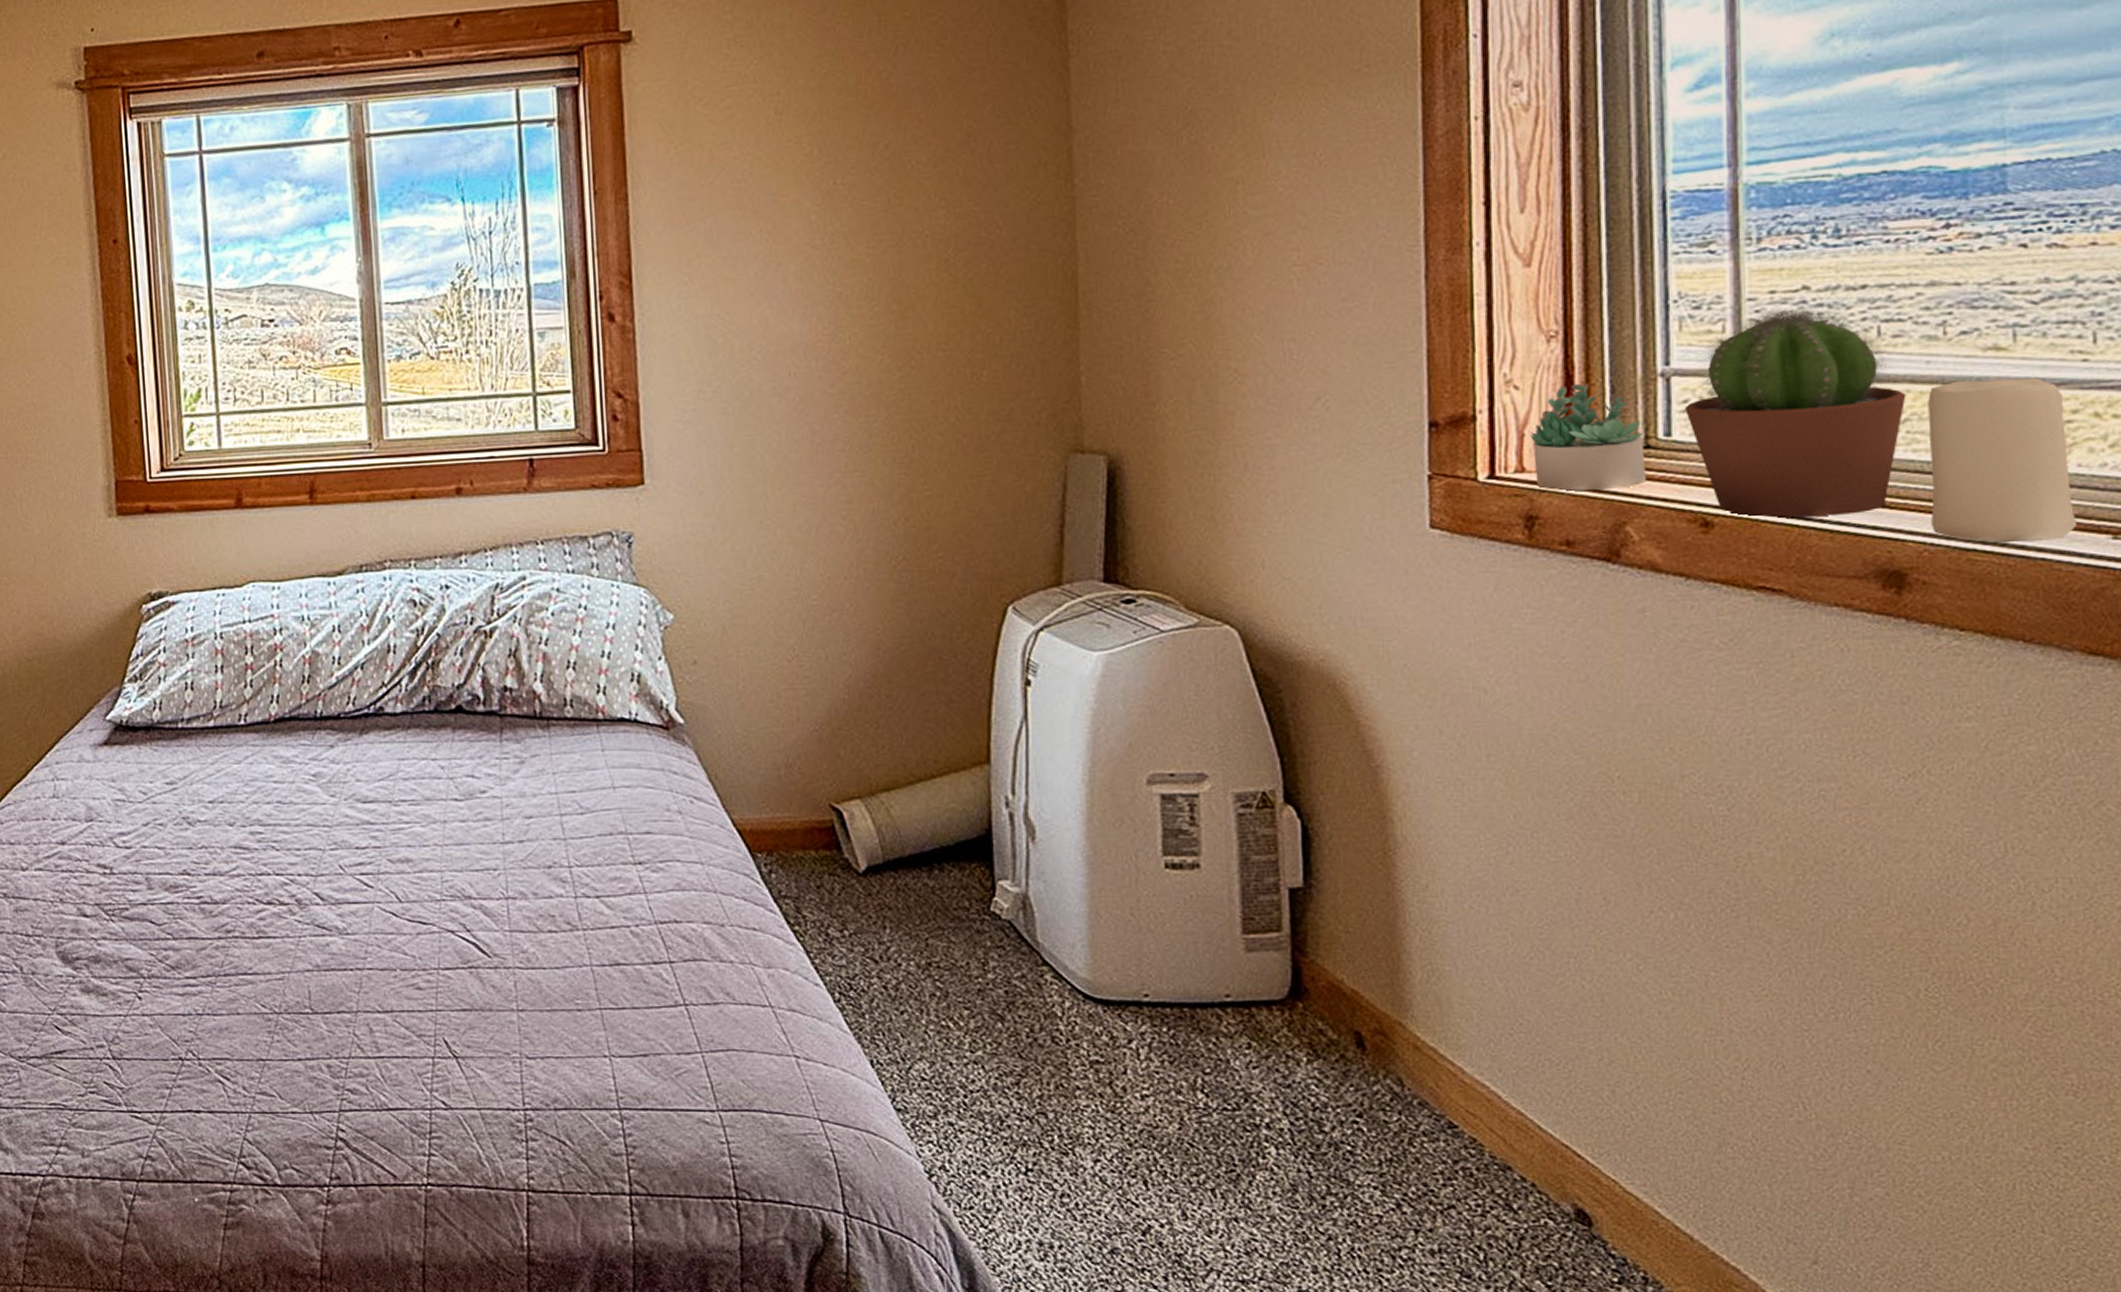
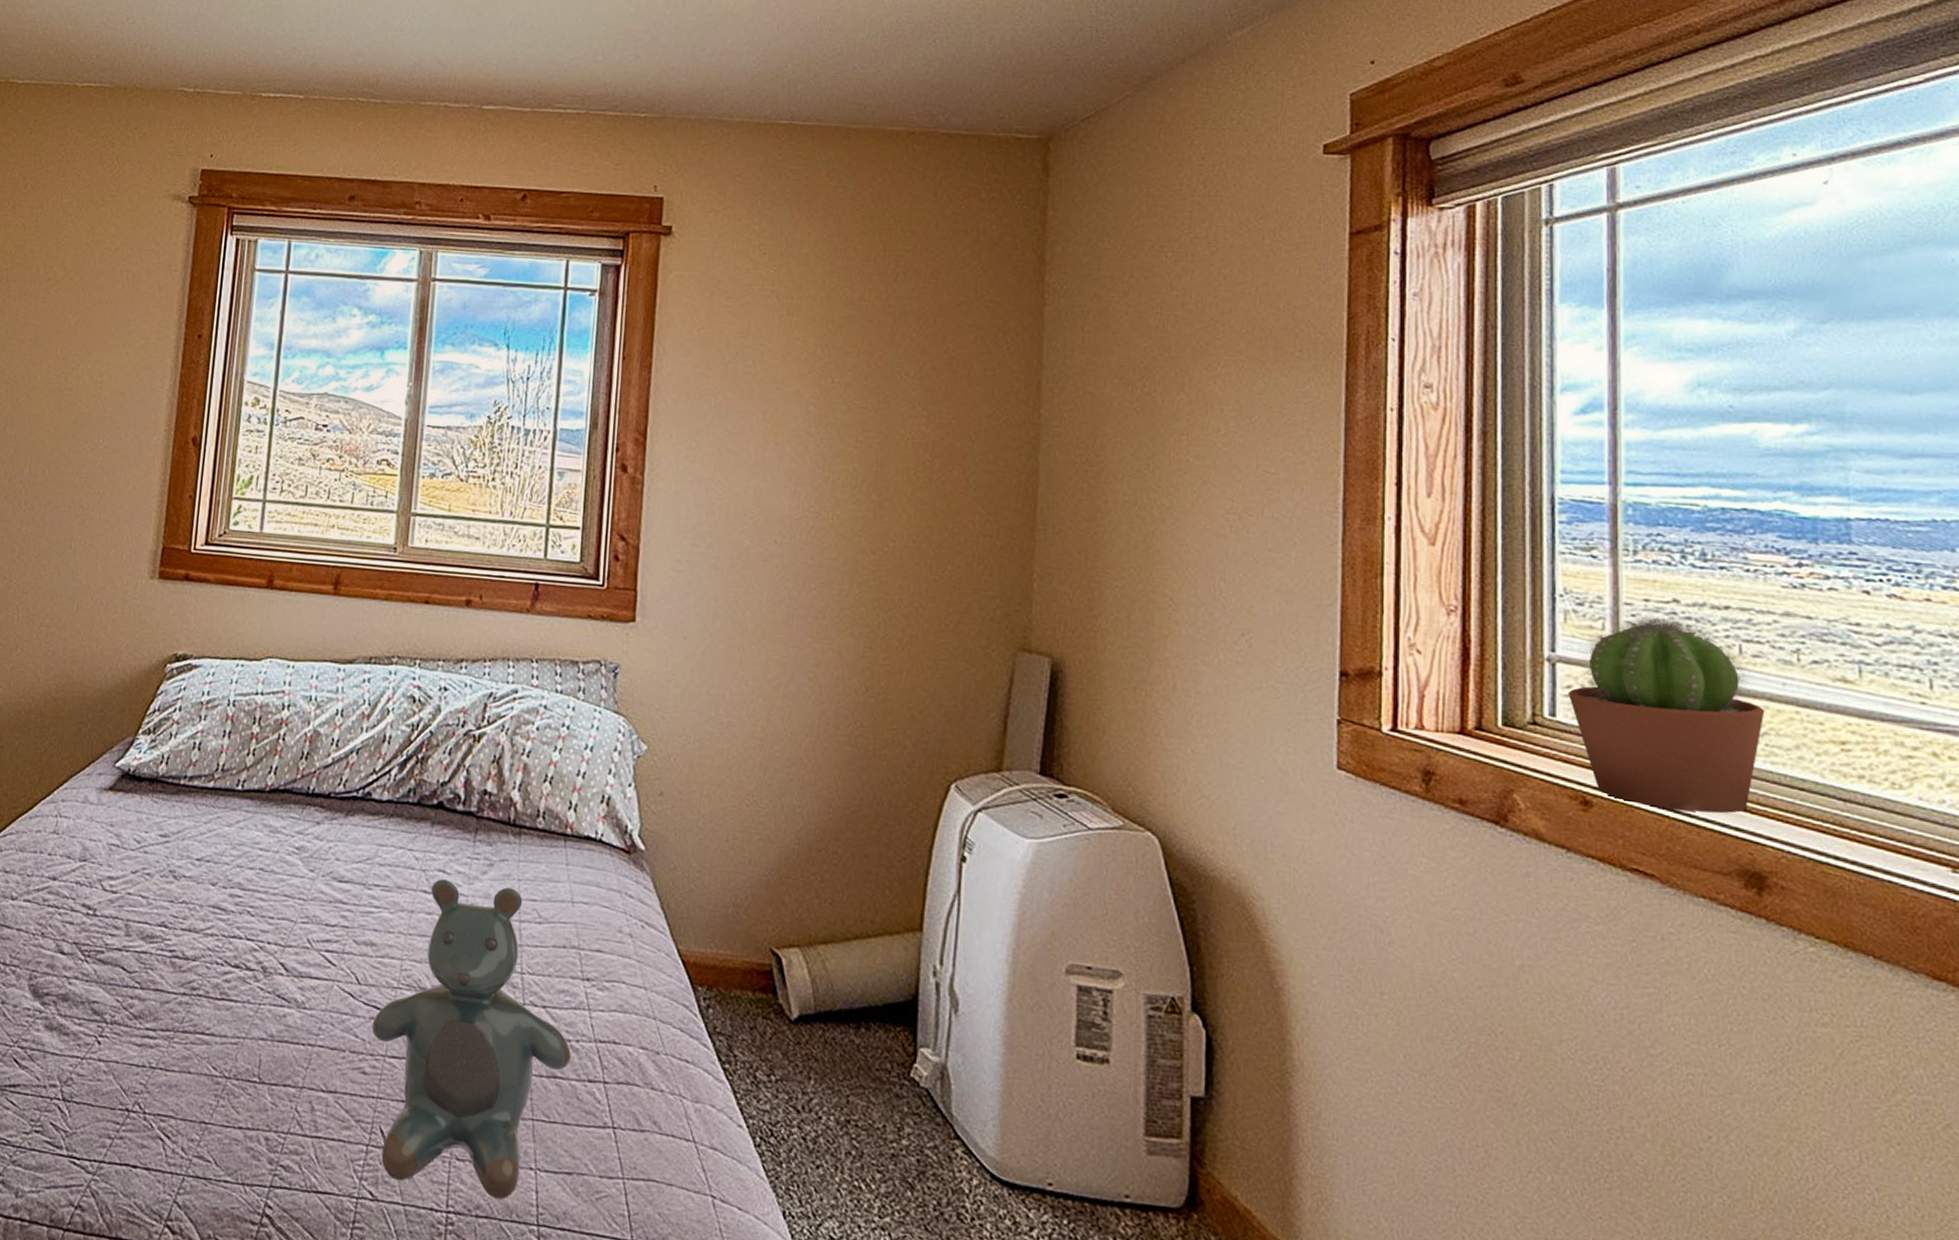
stuffed animal: none [420,783,633,1090] -> present [371,879,572,1200]
succulent plant: present [1531,383,1647,491] -> none [1431,656,1534,758]
candle: present [1928,377,2078,543] -> none [1784,704,1921,865]

